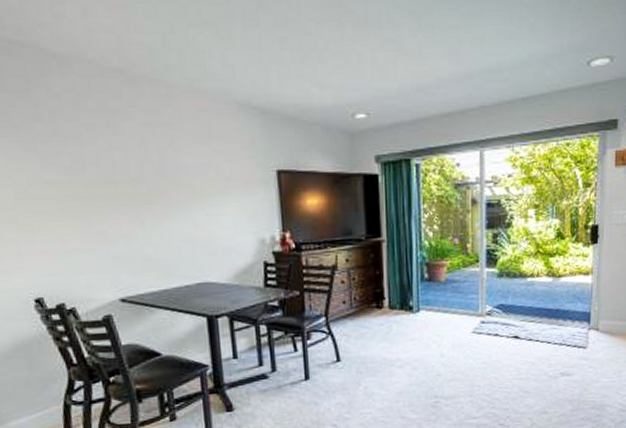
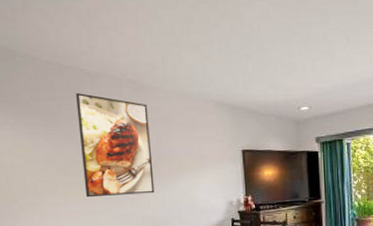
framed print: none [37,84,158,232] -> present [76,93,155,198]

